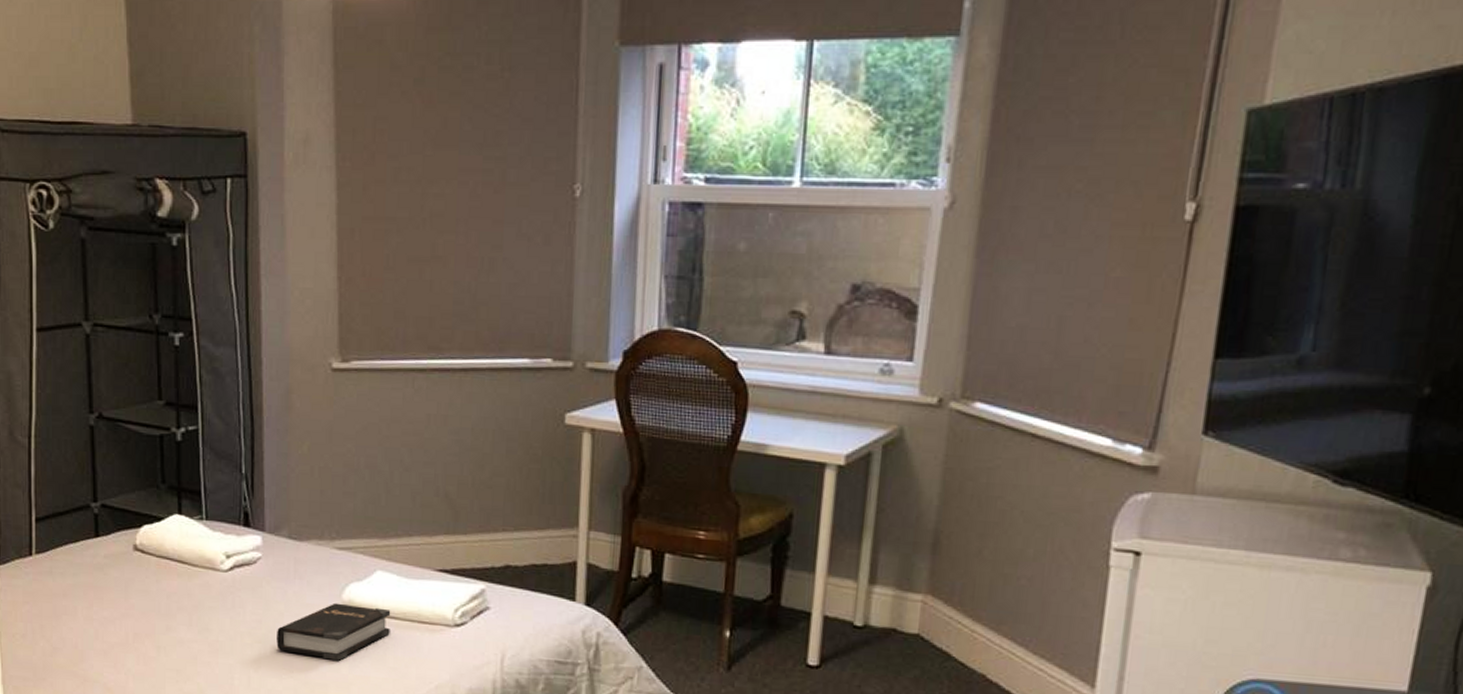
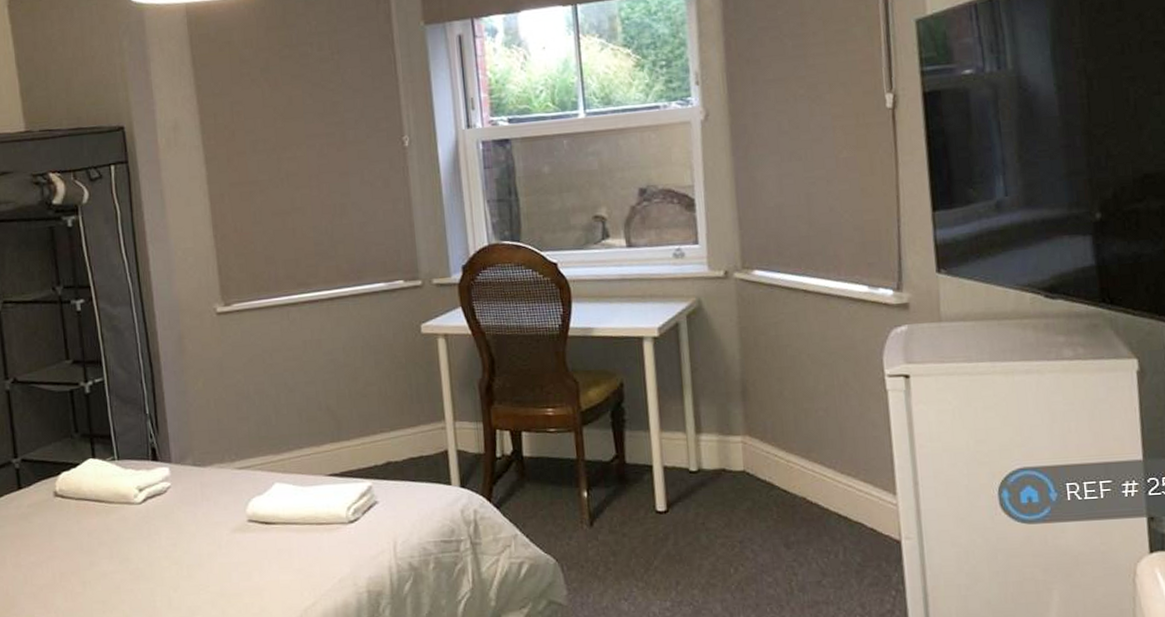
hardback book: present [277,602,391,661] -> none [191,516,293,571]

